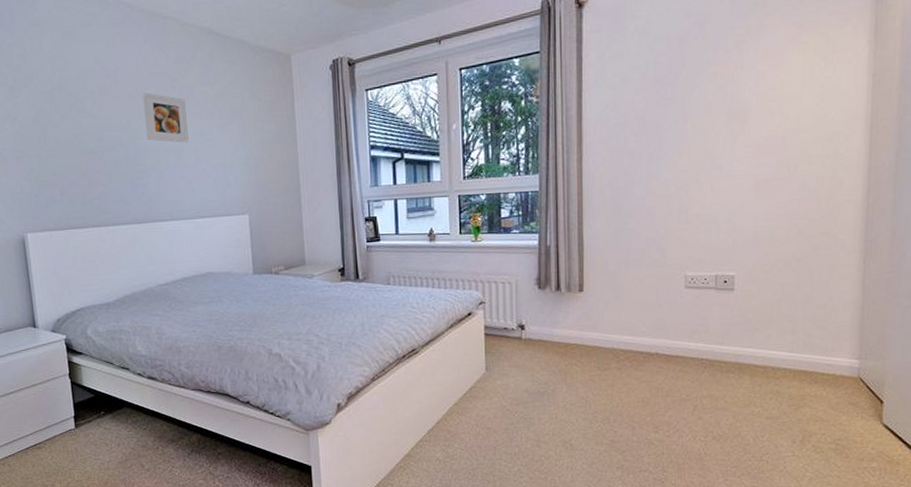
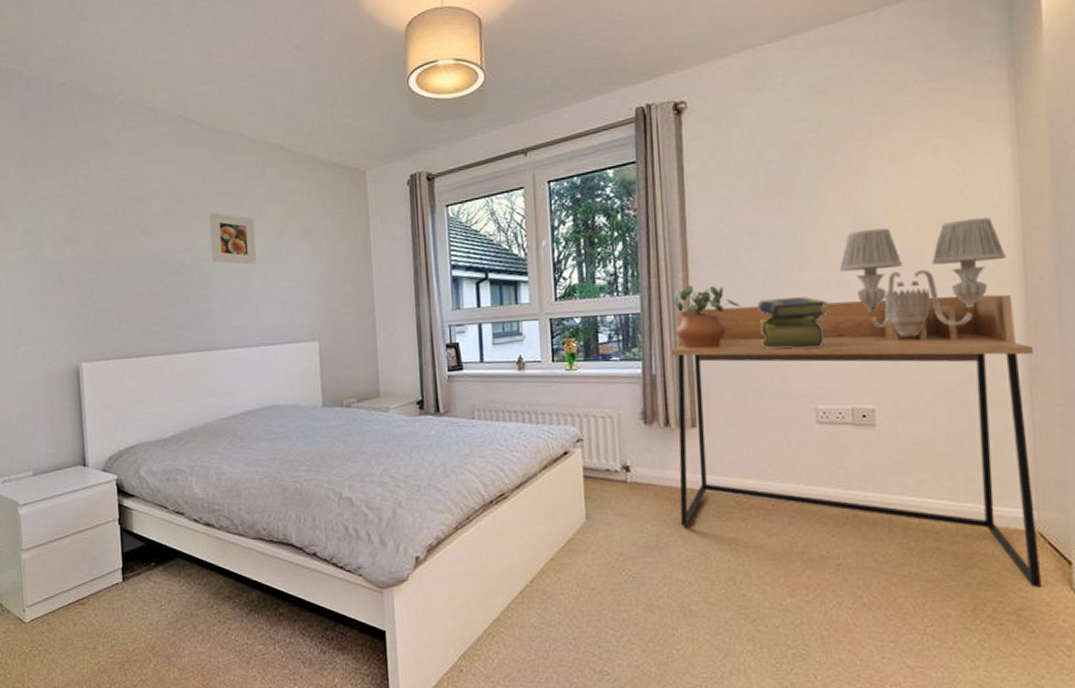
desk: none [563,177,869,422] -> present [670,294,1042,588]
potted plant: none [568,166,625,223] -> present [674,285,739,349]
stack of books: none [642,178,701,224] -> present [758,297,828,350]
wall sconce: none [714,109,856,213] -> present [840,217,1007,337]

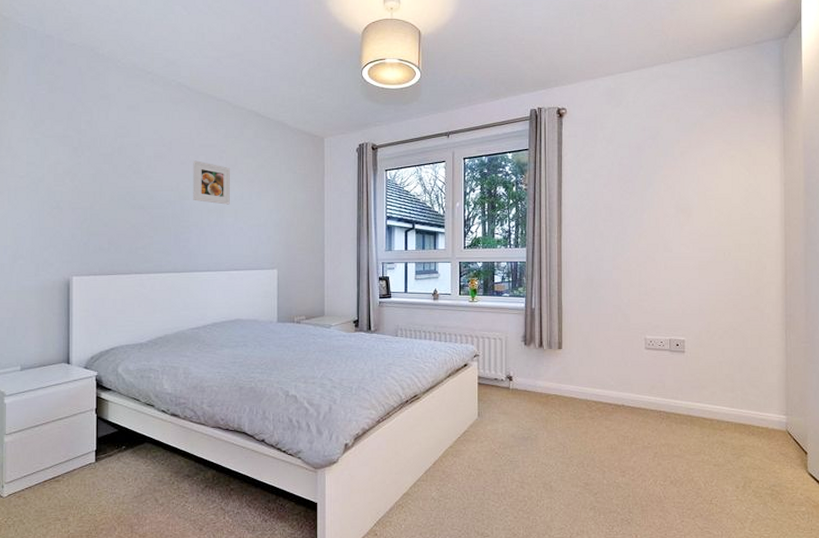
desk: present [670,294,1042,588] -> none [546,261,788,470]
potted plant: present [674,285,739,349] -> none [550,243,596,291]
stack of books: present [758,297,828,350] -> none [609,257,657,295]
wall sconce: present [840,217,1007,337] -> none [666,209,775,289]

